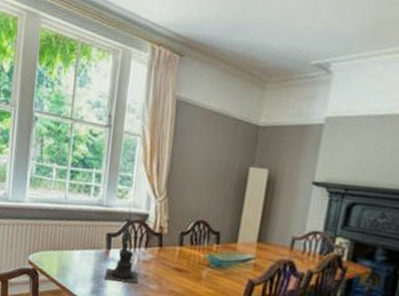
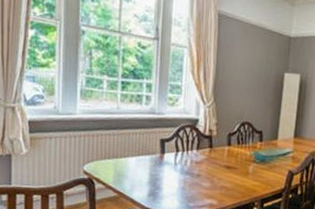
candle holder: present [105,210,138,284] -> none [160,116,192,184]

